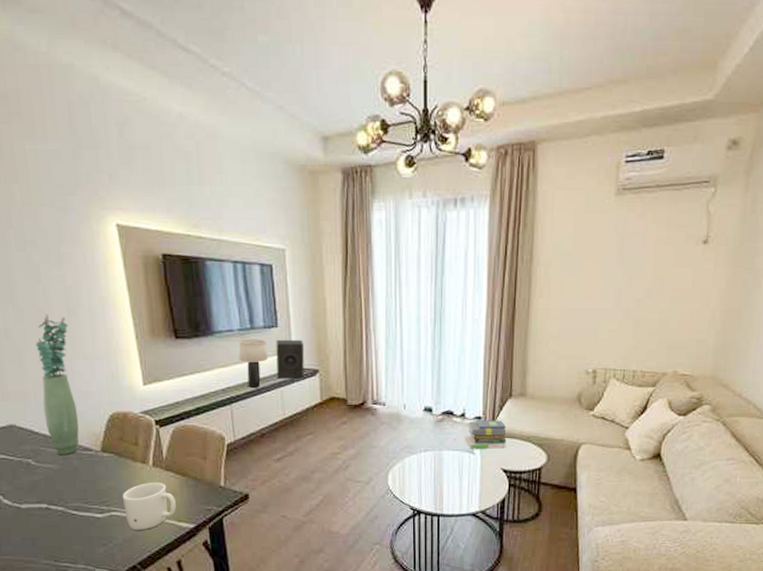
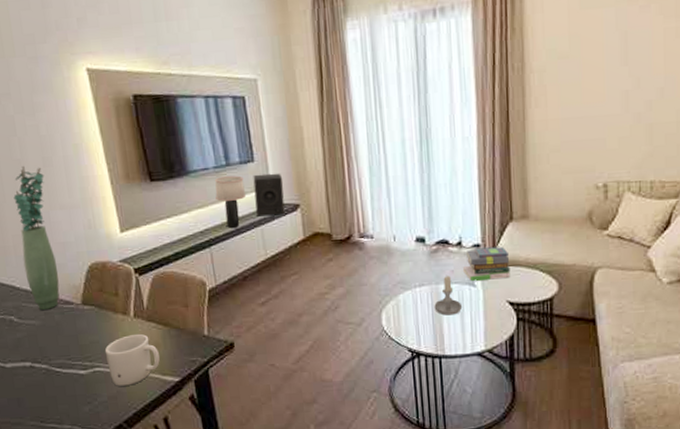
candle: none [436,443,461,479] -> present [434,275,462,316]

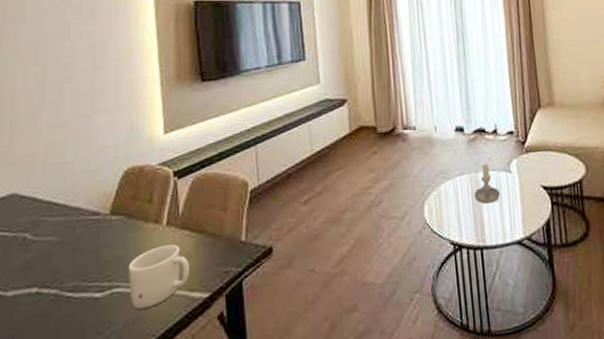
vase: present [13,165,60,311] -> none [51,69,92,225]
table lamp: present [215,176,245,228] -> none [265,74,295,125]
studio monitor: present [253,173,285,217] -> none [303,70,332,113]
books: present [463,247,511,281] -> none [499,133,543,167]

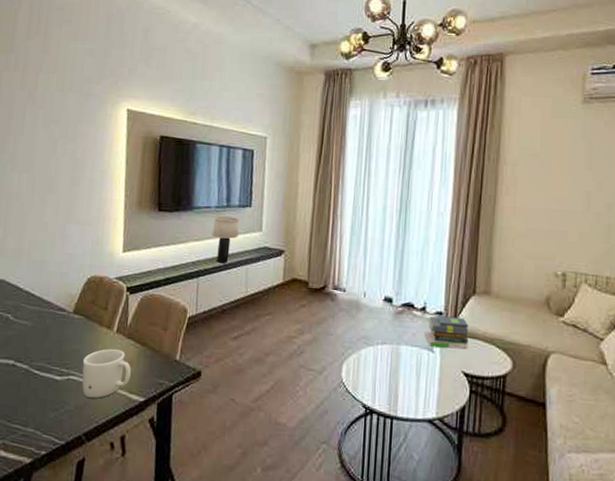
table lamp: none [265,74,295,125] -> present [212,216,240,263]
candle: present [474,163,500,204] -> none [392,338,419,378]
books: none [499,133,543,167] -> present [424,316,469,349]

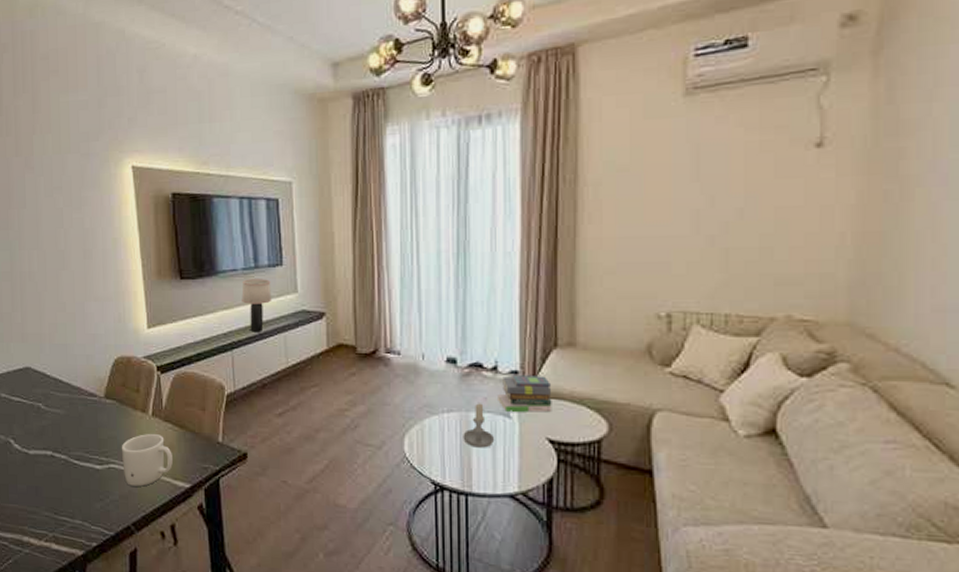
candle: none [392,338,419,378] -> present [463,403,494,448]

